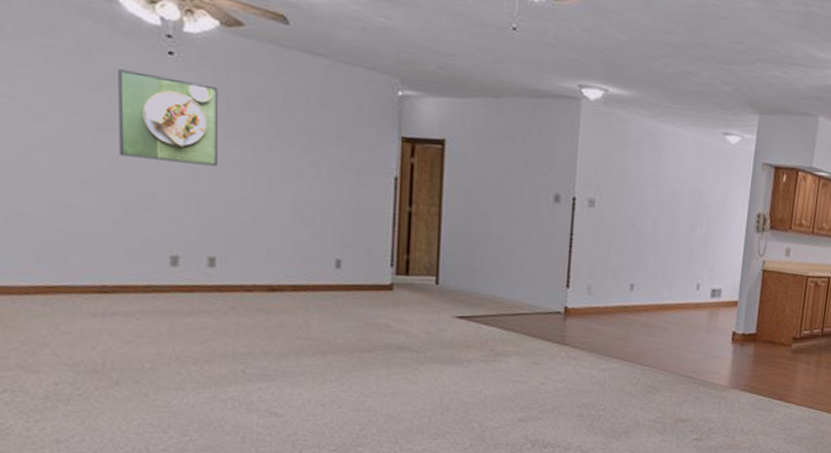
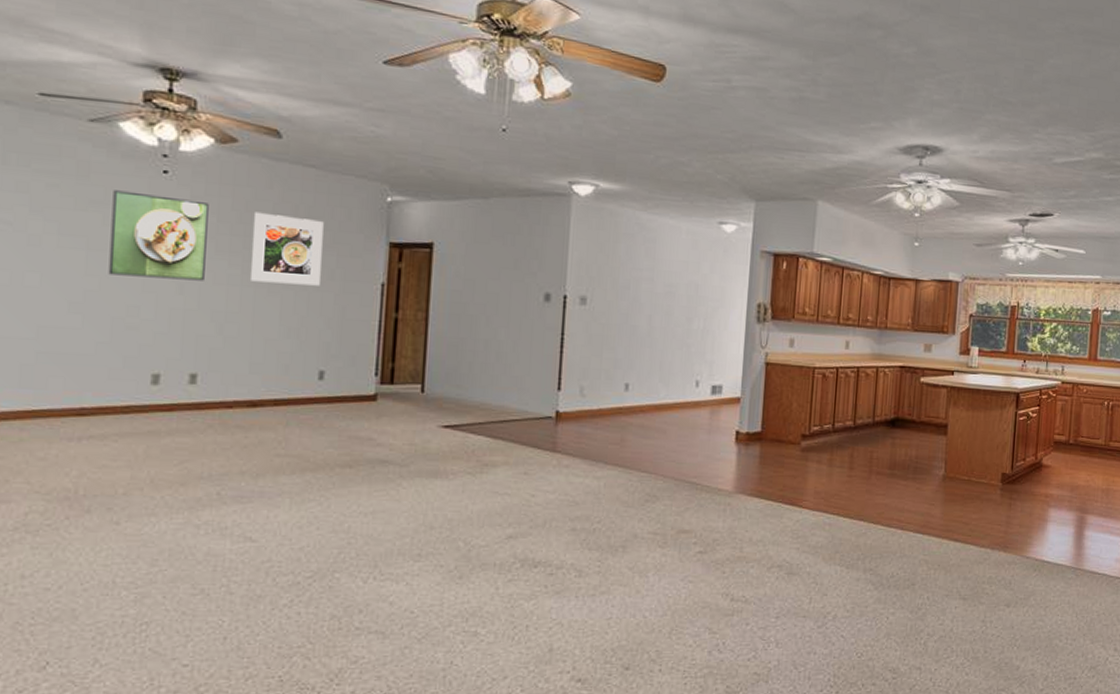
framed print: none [263,99,335,177] -> present [251,212,324,286]

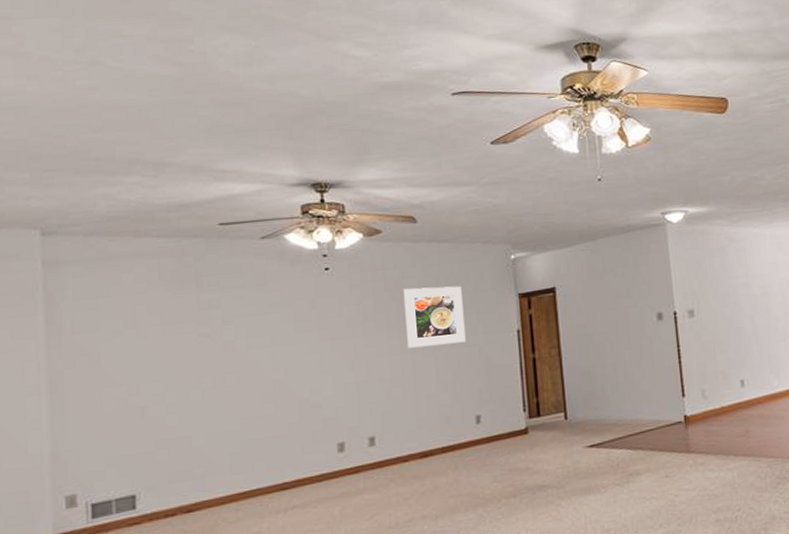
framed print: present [108,190,209,281] -> none [287,288,370,364]

